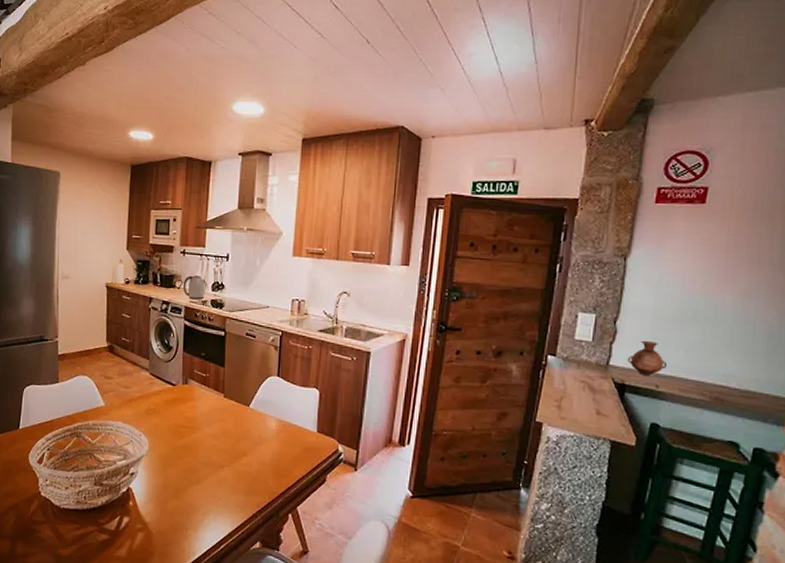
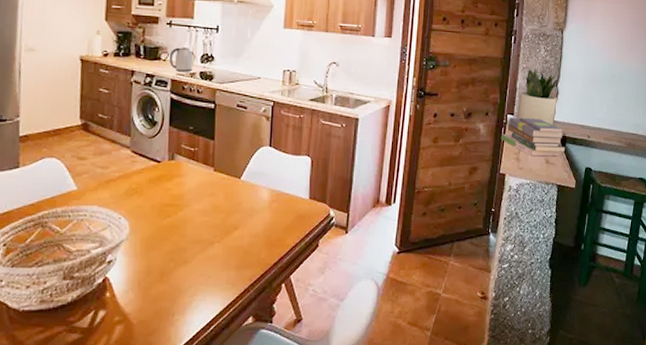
books: none [538,358,623,407] -> present [501,117,565,156]
planter: none [560,302,621,370] -> present [517,68,561,125]
vase: present [627,340,668,376] -> none [566,99,595,128]

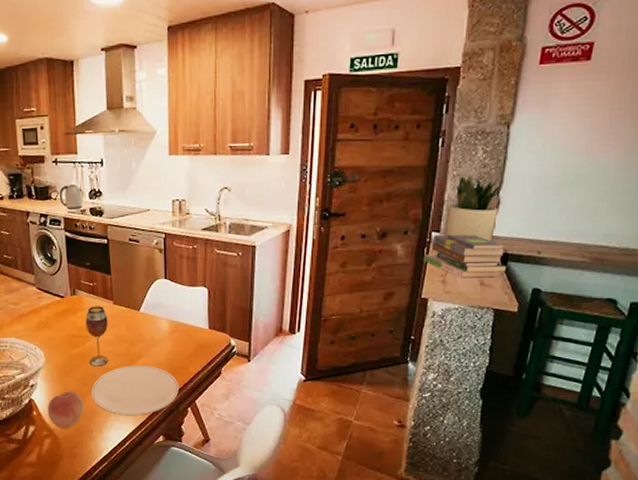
fruit: none [123,268,168,313] -> present [47,391,84,429]
plate: none [178,237,275,295] -> present [91,365,180,416]
wineglass: none [180,172,207,239] -> present [85,306,109,366]

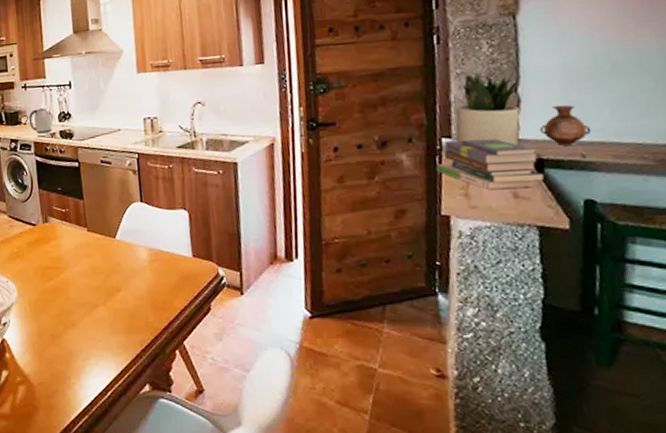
fruit: present [47,391,84,429] -> none [20,330,60,375]
wineglass: present [85,306,109,366] -> none [58,233,85,302]
plate: present [91,365,180,416] -> none [67,299,165,359]
vase: none [510,208,550,243] -> present [539,104,592,146]

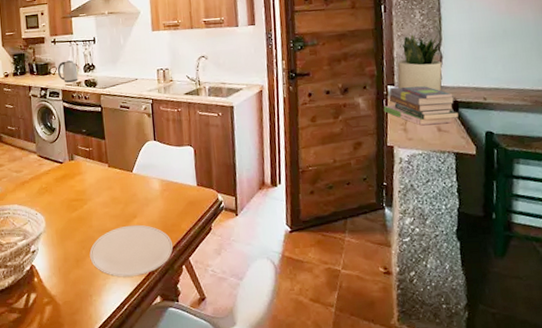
plate: none [67,299,165,359] -> present [89,224,174,277]
vase: present [539,104,592,146] -> none [455,60,490,91]

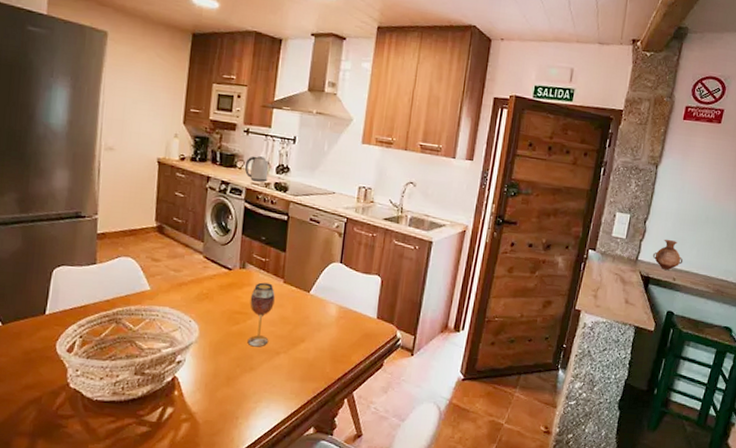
wineglass: none [82,169,106,229] -> present [247,282,276,347]
plate: present [89,224,174,277] -> none [243,348,339,404]
books: present [383,86,458,125] -> none [579,252,647,297]
planter: present [397,34,443,91] -> none [599,203,650,264]
vase: none [455,60,490,91] -> present [652,239,684,270]

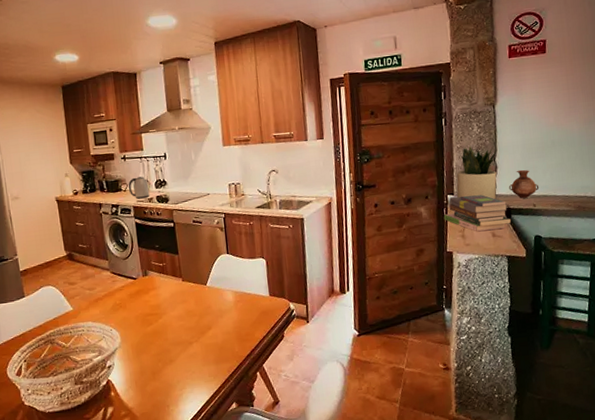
wineglass: present [247,282,276,347] -> none [157,284,181,342]
books: none [579,252,647,297] -> present [443,194,511,231]
planter: none [599,203,650,264] -> present [456,146,498,199]

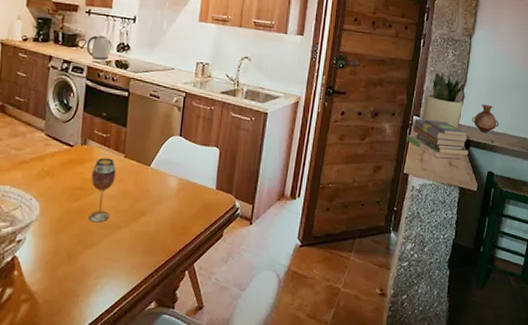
wineglass: none [157,284,181,342] -> present [88,158,117,223]

